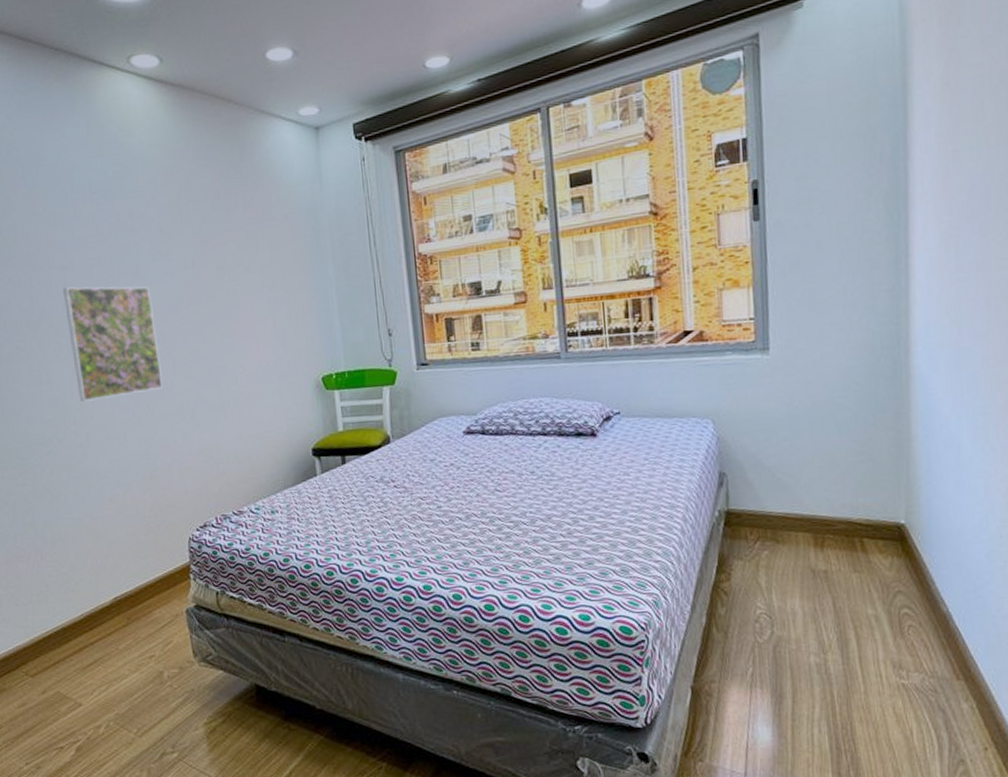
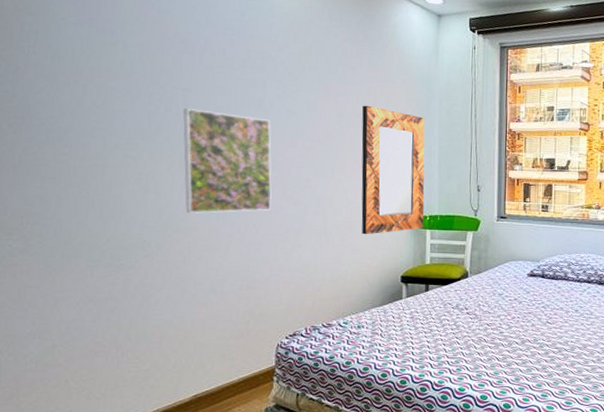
home mirror: none [244,252,331,405] -> present [361,105,425,235]

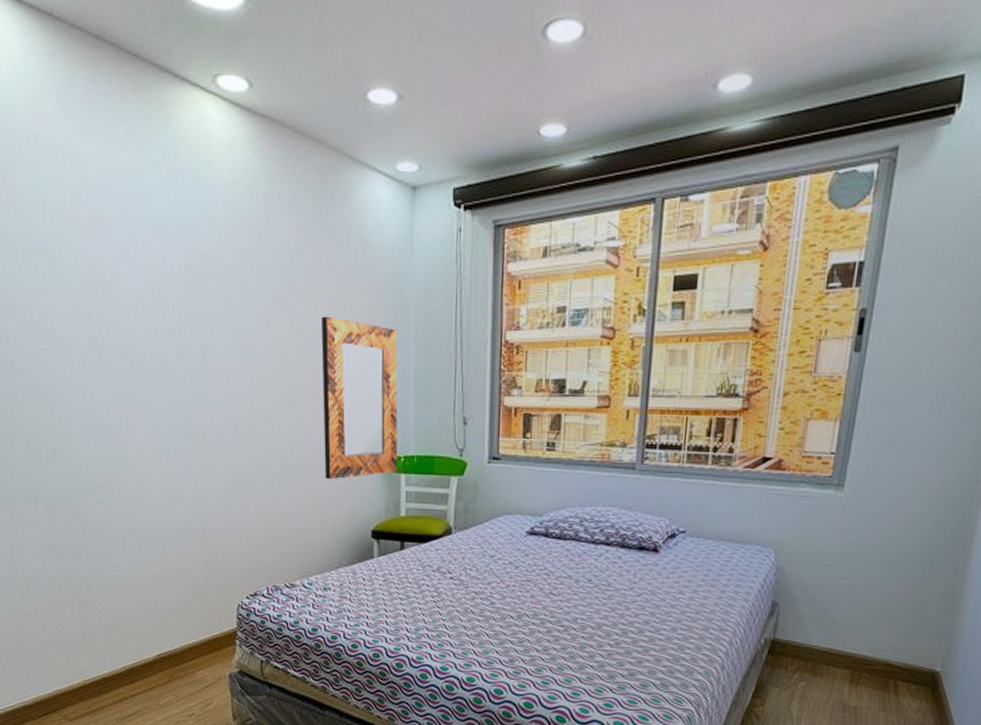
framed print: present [183,108,272,213] -> none [125,330,224,454]

